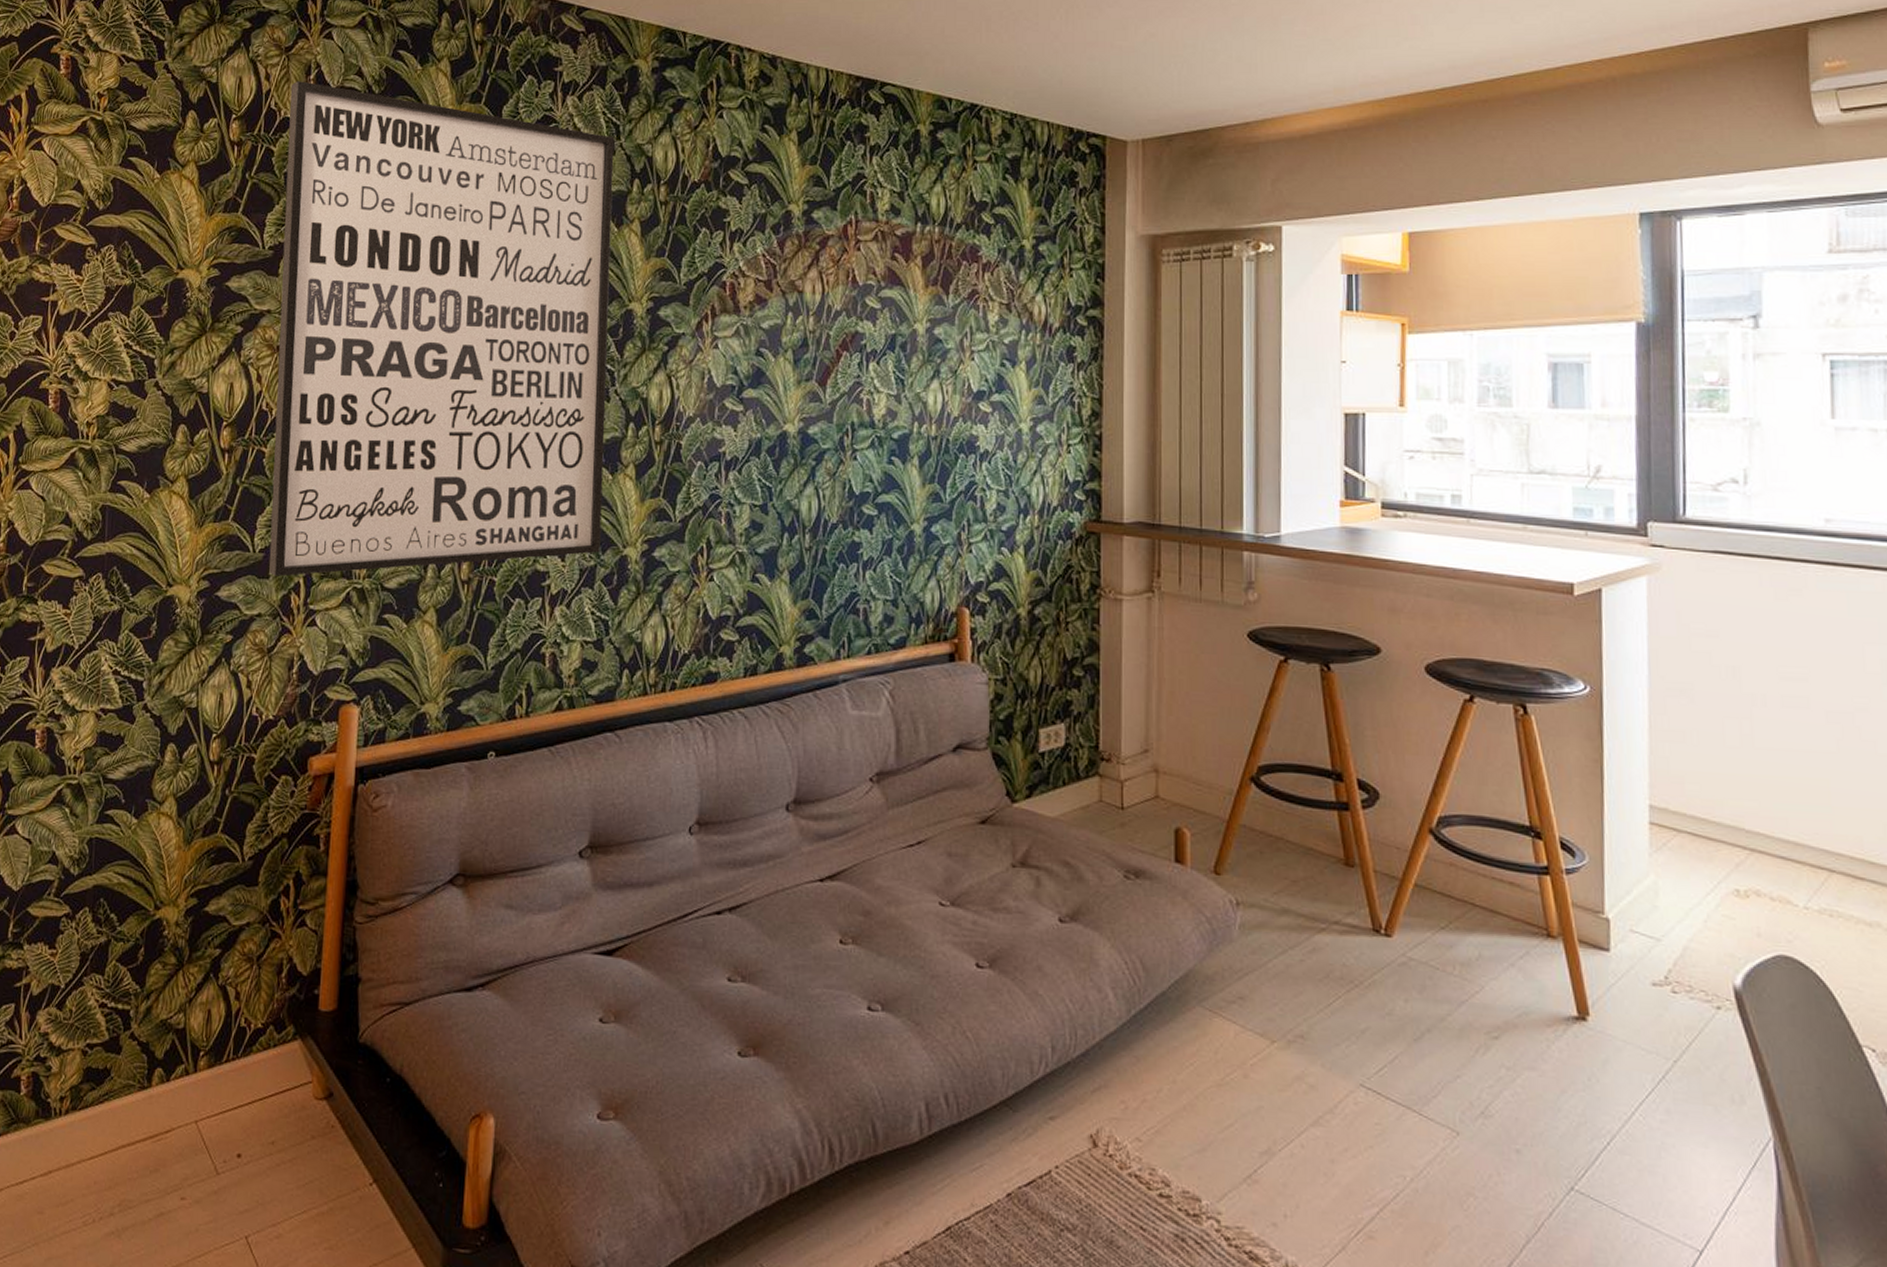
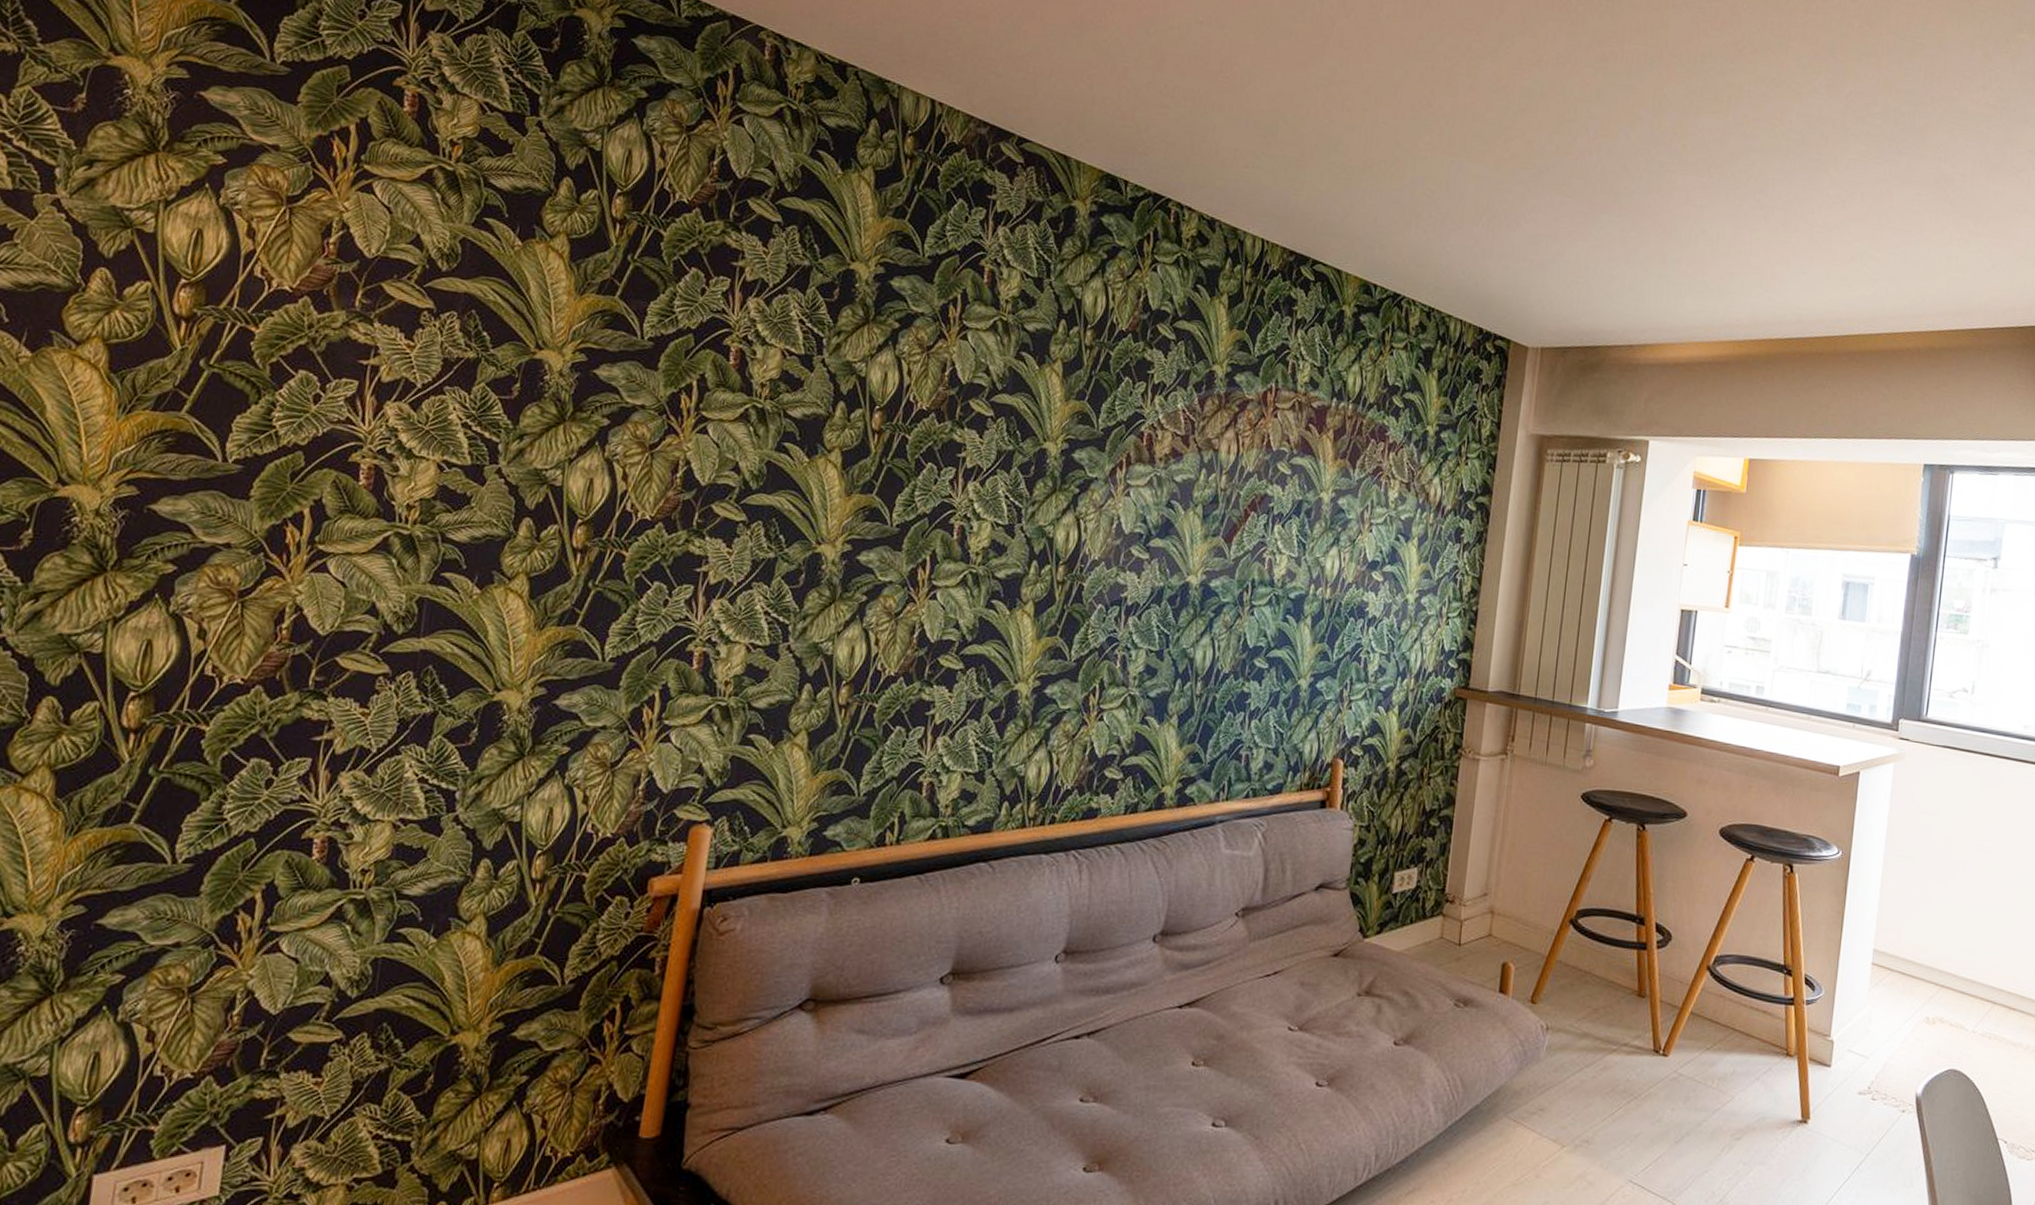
wall art: present [268,81,614,577] -> none [619,164,1043,689]

